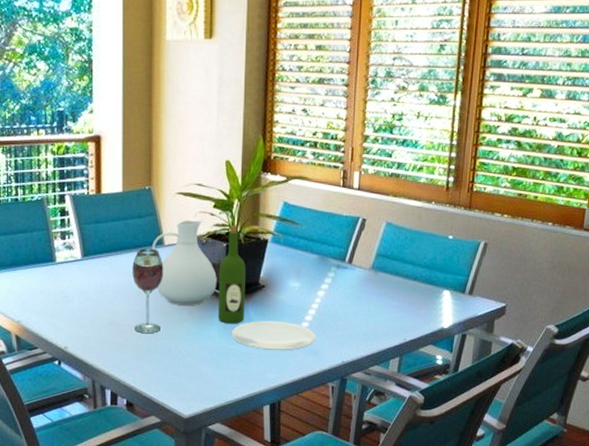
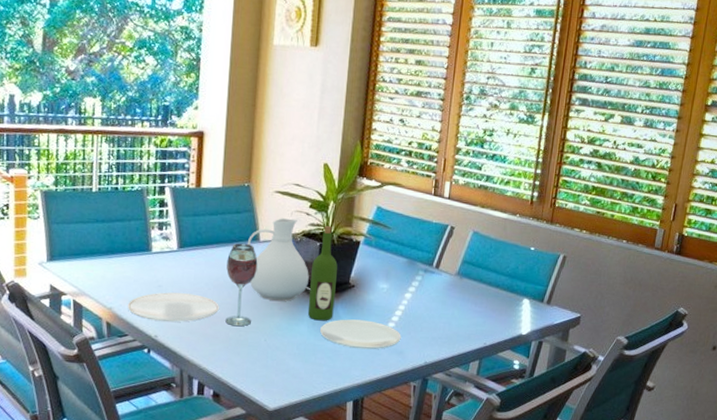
plate: none [35,302,127,332] -> present [127,292,219,322]

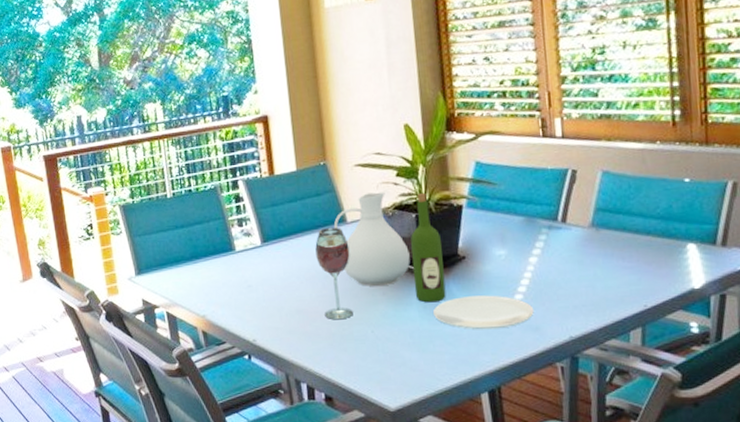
plate: present [127,292,219,322] -> none [219,290,316,324]

